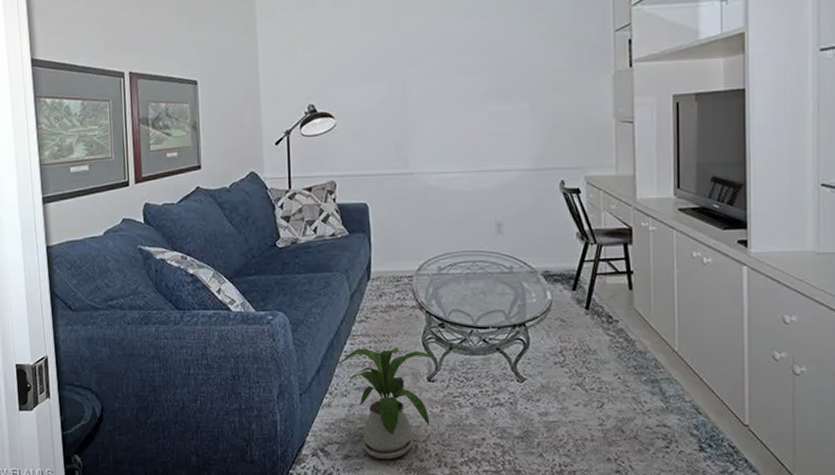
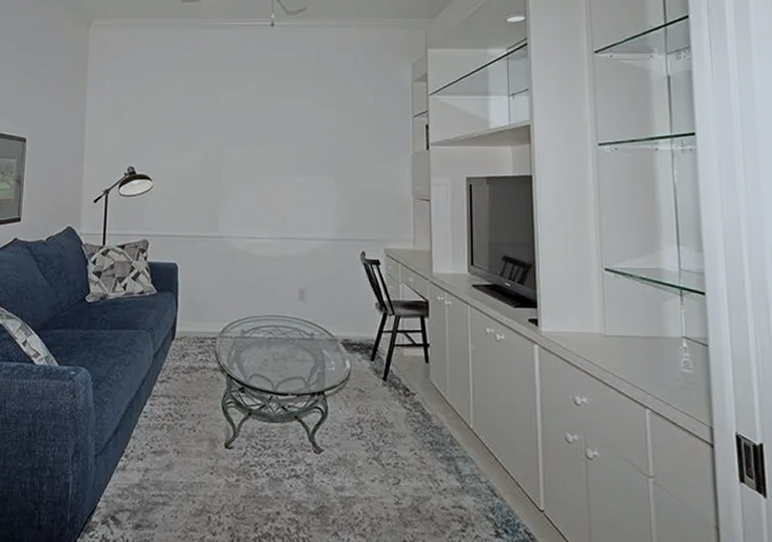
house plant: present [339,347,438,460] -> none [137,409,236,531]

